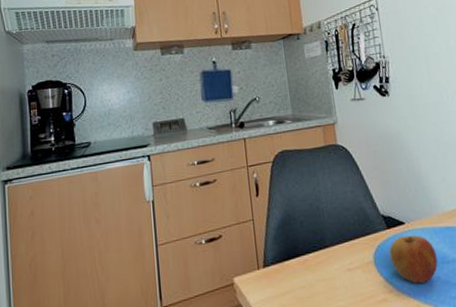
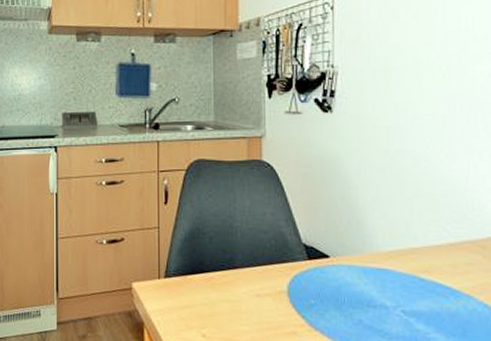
apple: present [389,235,438,284] -> none [306,270,363,324]

